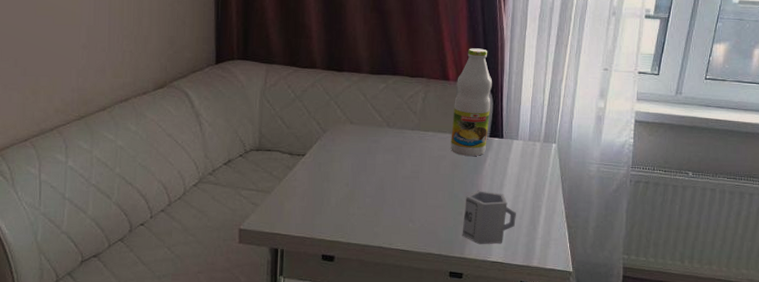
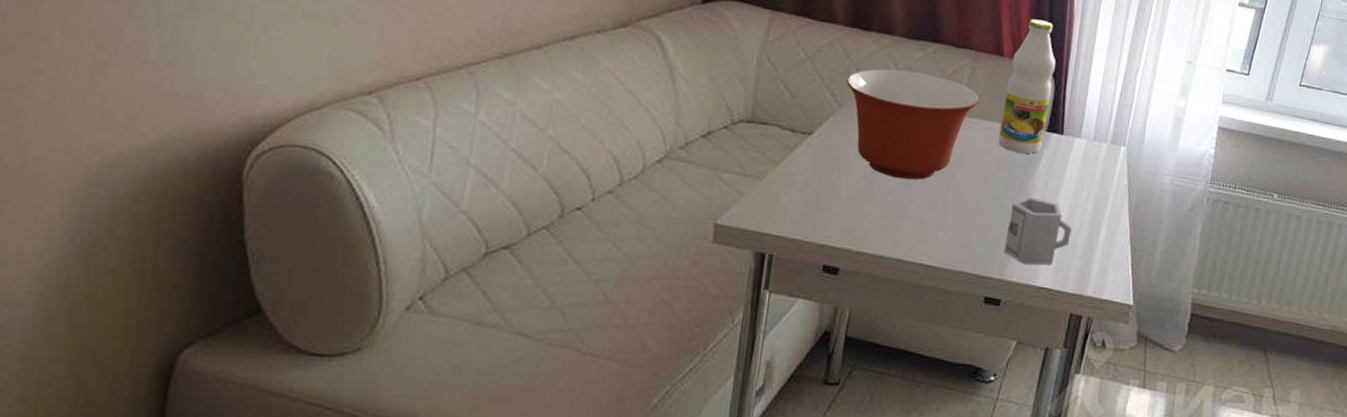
mixing bowl: none [327,99,433,185] -> present [846,69,980,180]

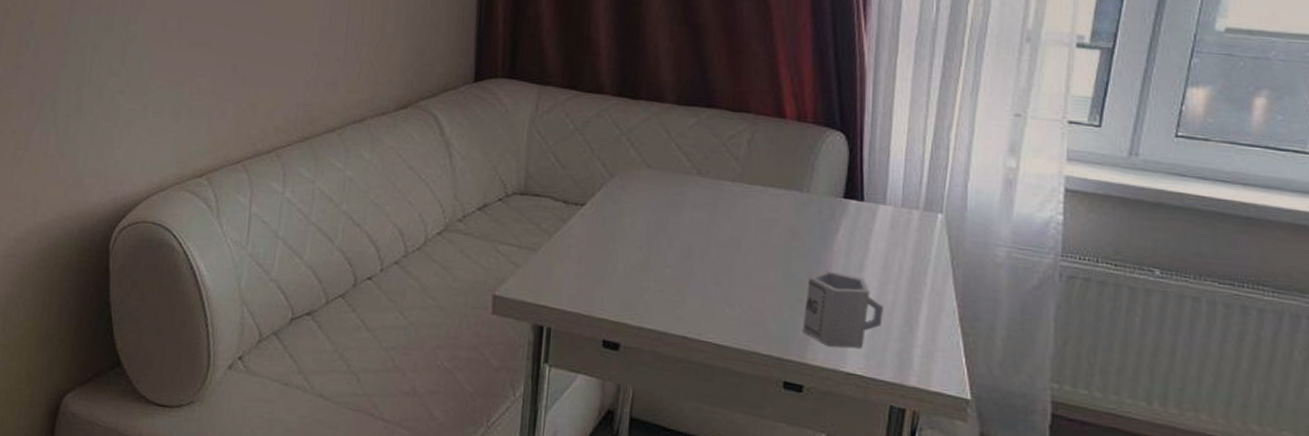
mixing bowl: present [846,69,980,180] -> none [617,137,762,252]
bottle: present [998,19,1056,154] -> none [787,77,849,223]

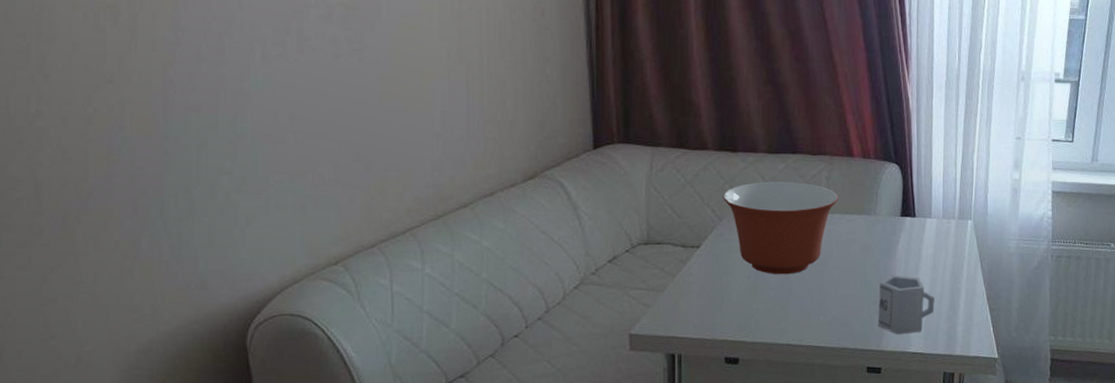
mixing bowl: none [617,137,762,252] -> present [722,181,839,275]

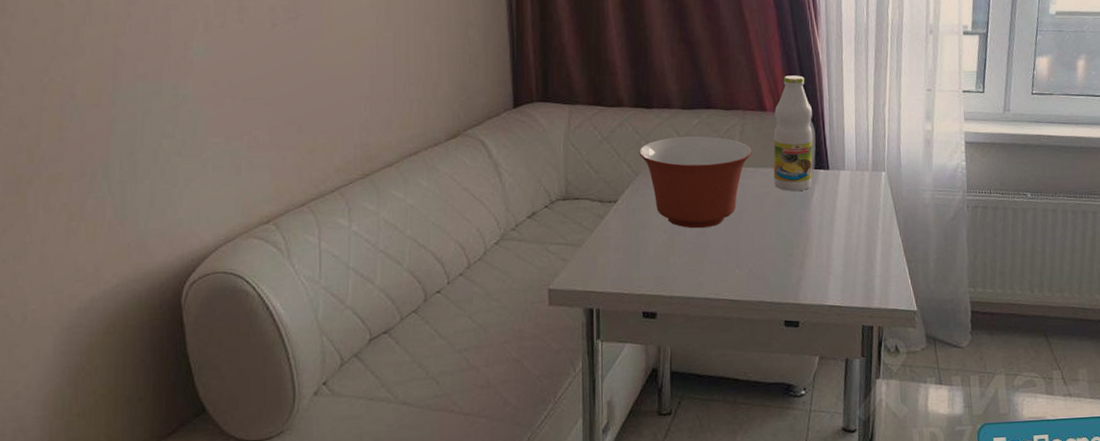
bottle: none [859,121,901,238] -> present [773,75,813,191]
cup: present [877,275,935,335] -> none [794,227,851,288]

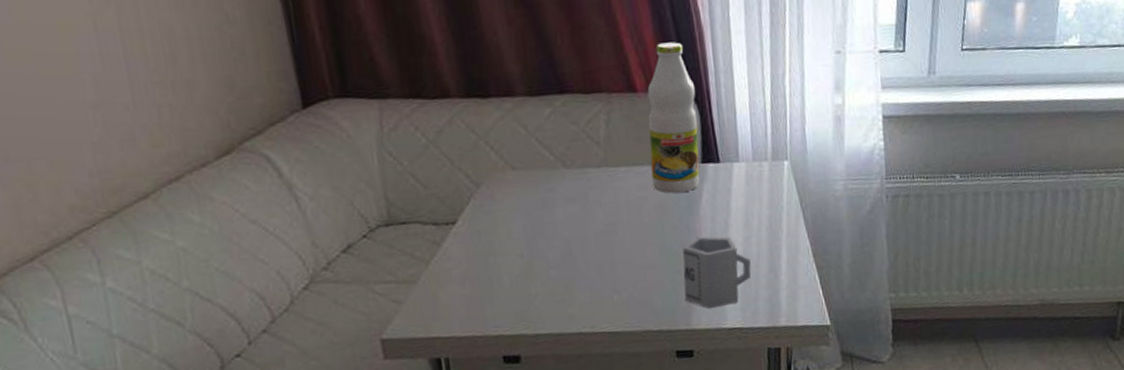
mixing bowl: present [638,136,752,229] -> none [477,130,623,250]
cup: none [794,227,851,288] -> present [682,236,751,309]

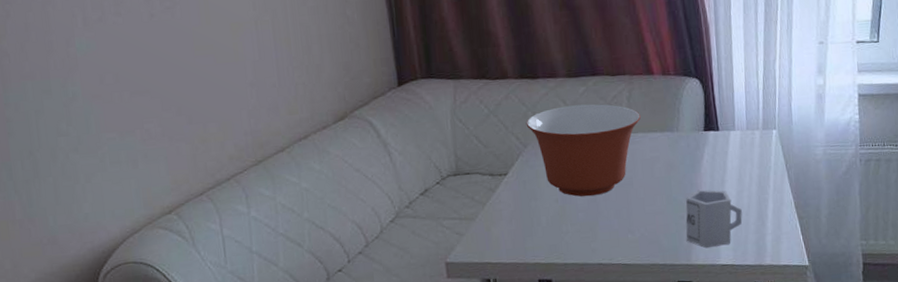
mixing bowl: none [477,130,623,250] -> present [526,104,641,197]
bottle: present [647,42,700,194] -> none [661,35,702,155]

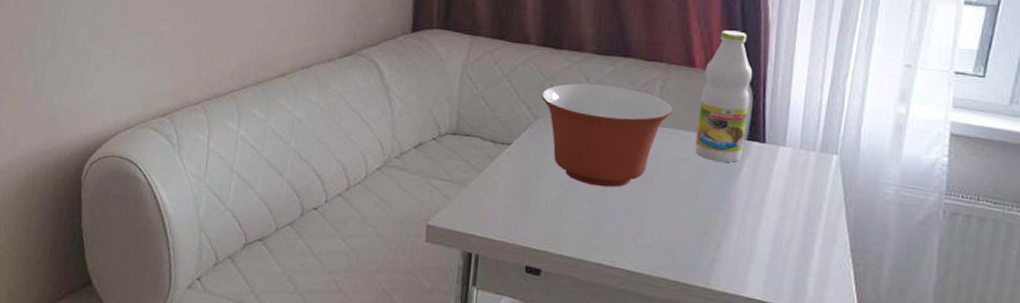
bottle: none [661,35,702,155] -> present [695,30,753,163]
cup: present [685,189,743,249] -> none [707,205,781,276]

